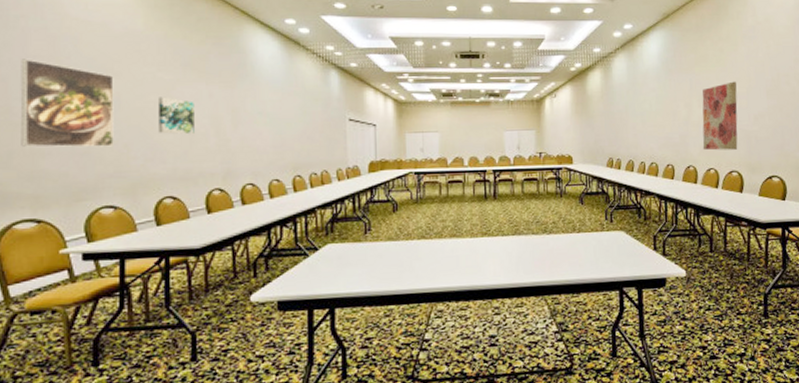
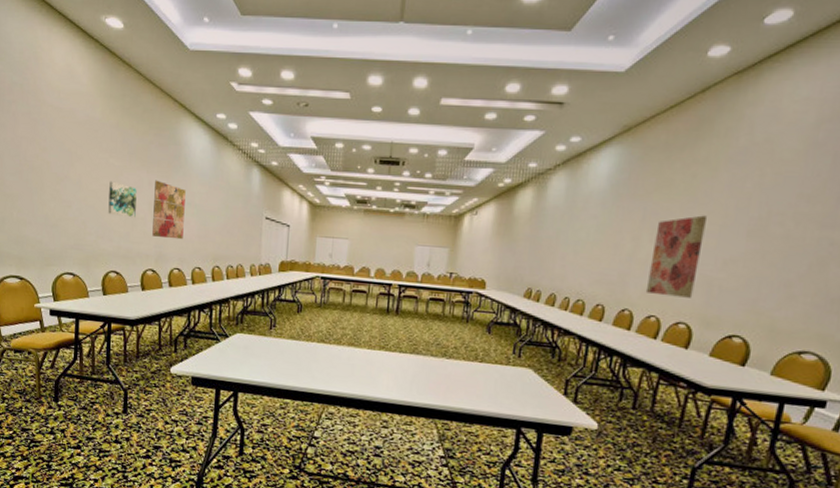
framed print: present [20,59,114,147] -> none [11,139,77,222]
wall art: none [217,91,255,153] -> present [152,180,186,240]

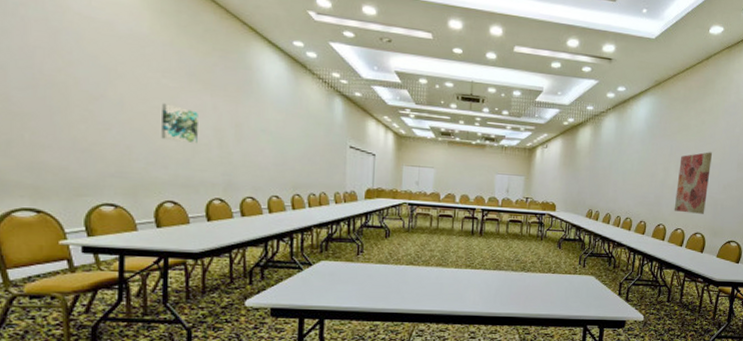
wall art: present [152,180,186,240] -> none [219,104,259,168]

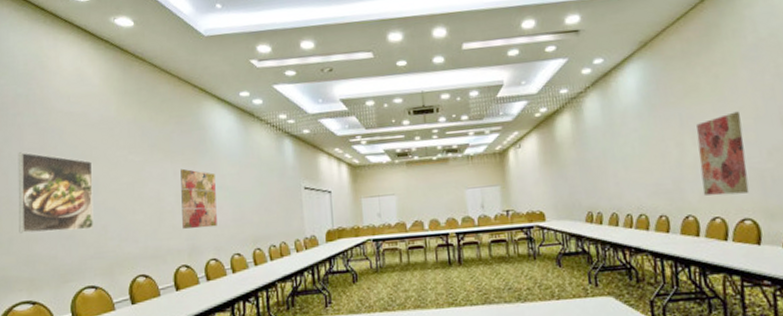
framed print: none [19,48,117,147] -> present [18,152,93,234]
wall art: present [161,103,198,144] -> none [130,178,162,214]
wall art: none [219,104,259,168] -> present [181,168,217,229]

